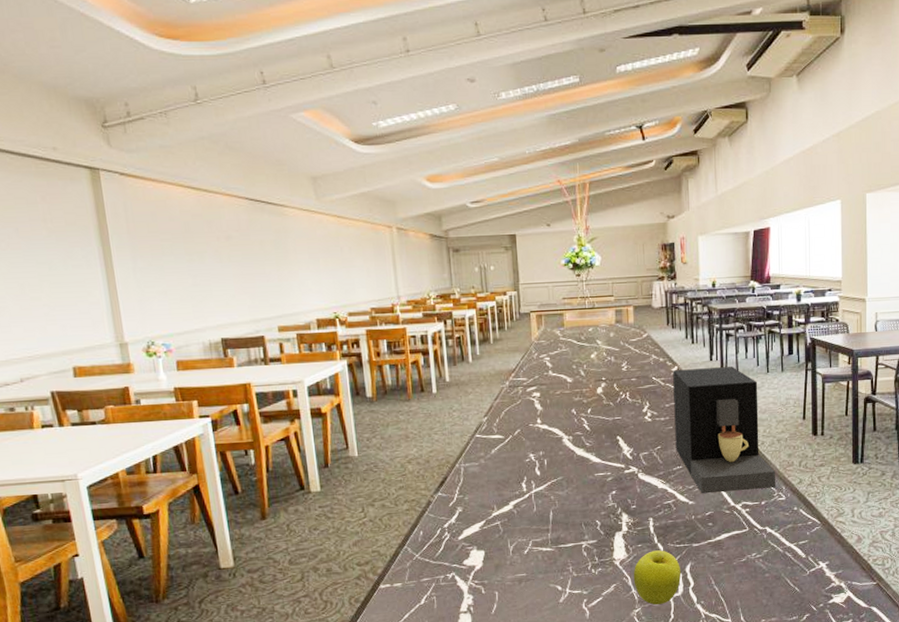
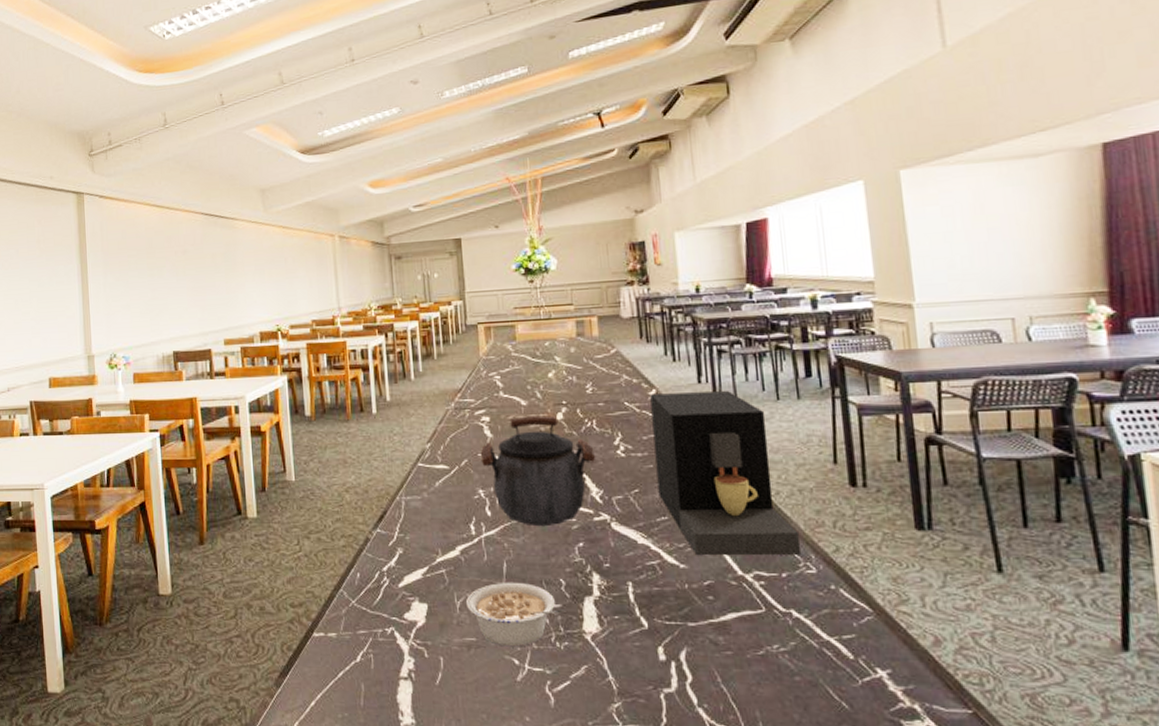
legume: none [517,526,599,578] -> present [465,582,565,647]
kettle: none [531,390,628,481] -> present [480,415,596,527]
fruit: present [633,550,681,605] -> none [609,626,674,701]

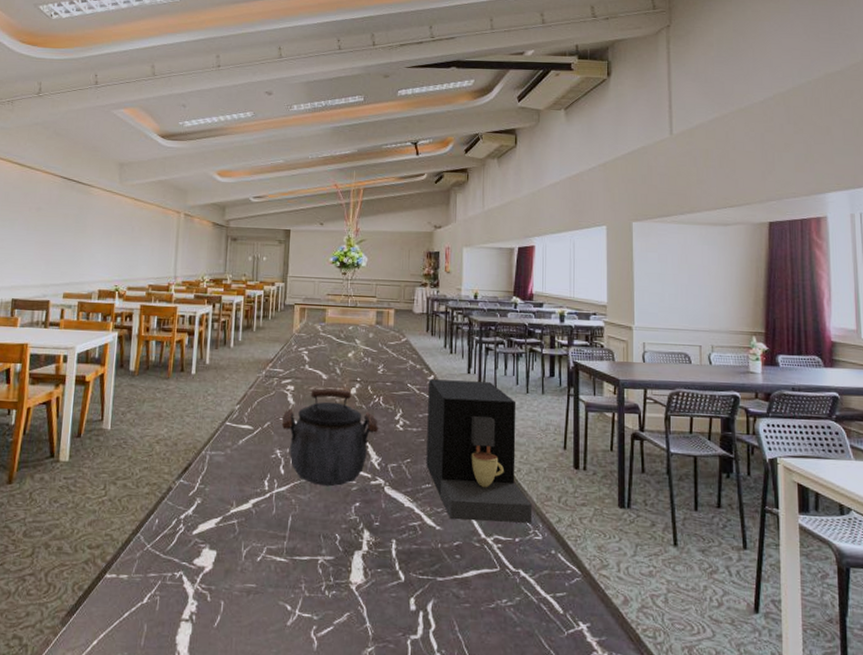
legume: present [465,582,565,647] -> none [251,534,336,594]

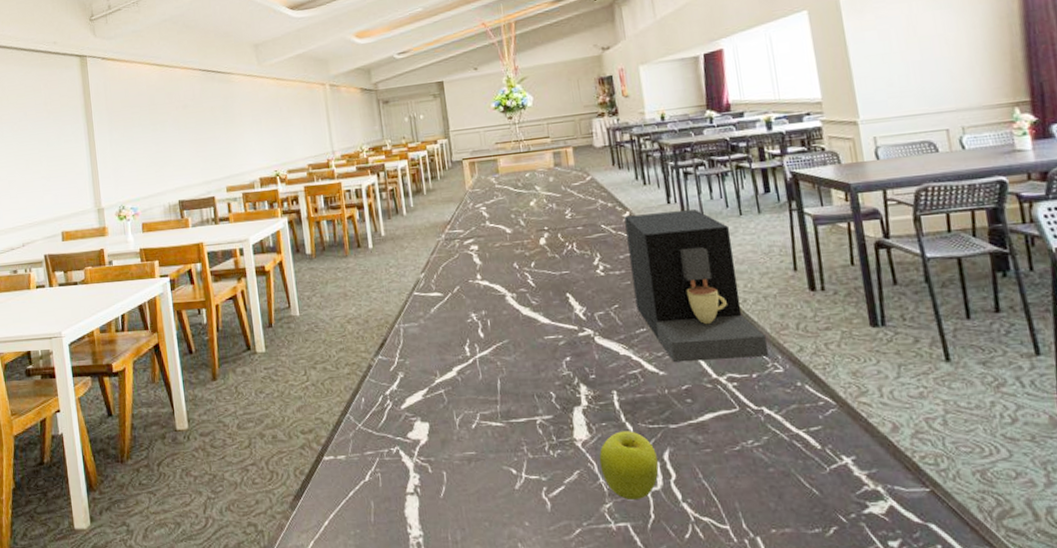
kettle: present [281,388,379,487] -> none [471,241,578,345]
fruit: none [369,579,421,646] -> present [599,431,659,499]

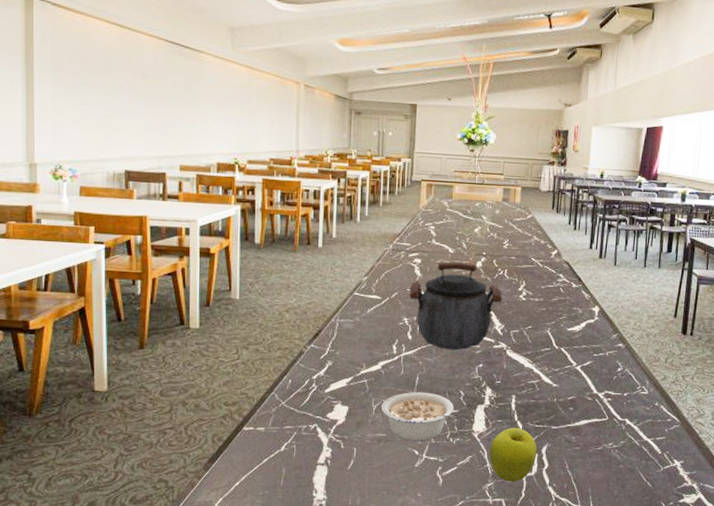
legume: none [464,397,556,458] -> present [381,391,460,442]
kettle: none [471,241,578,345] -> present [409,261,503,351]
coffee maker: present [624,209,768,363] -> none [546,254,641,381]

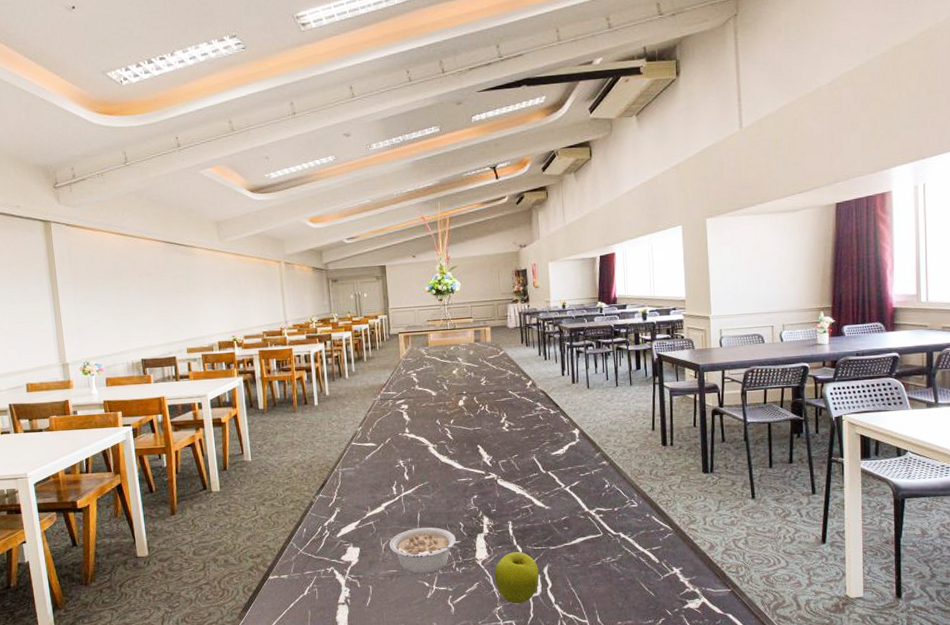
kettle: present [409,261,503,351] -> none [400,402,488,486]

